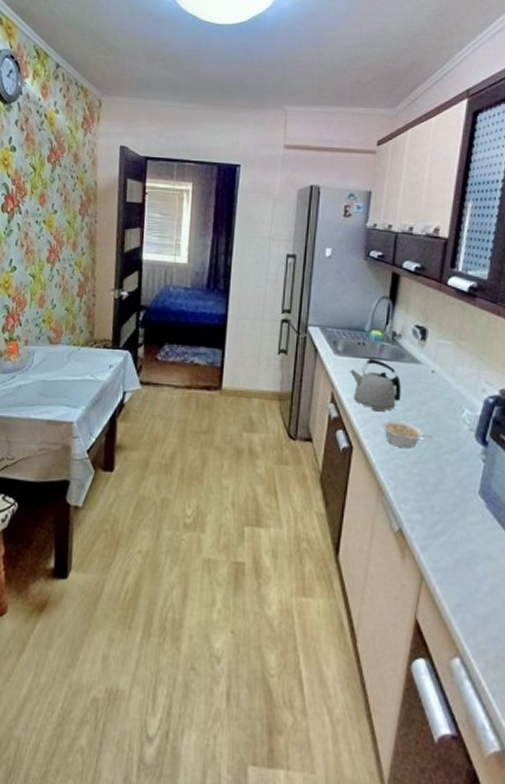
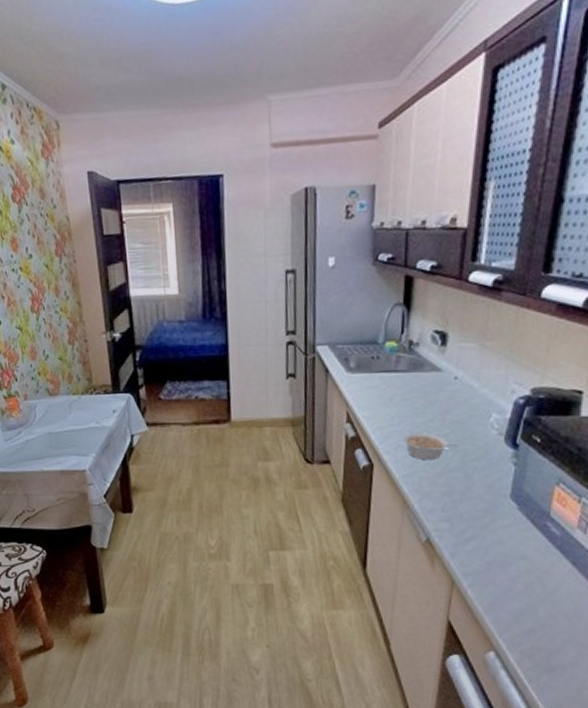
kettle: present [350,357,401,412] -> none [365,371,422,426]

